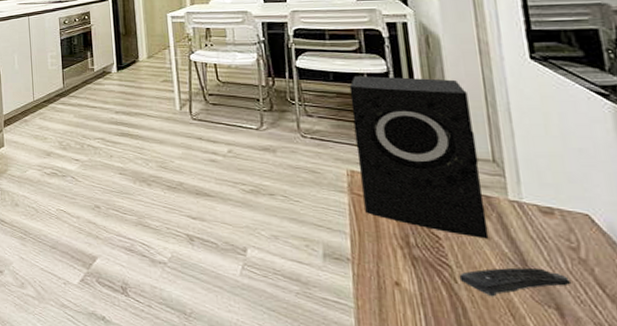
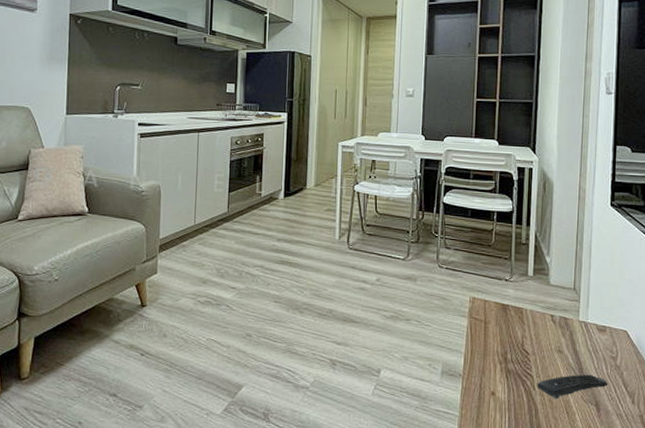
speaker: present [349,75,489,239] -> none [478,213,565,353]

